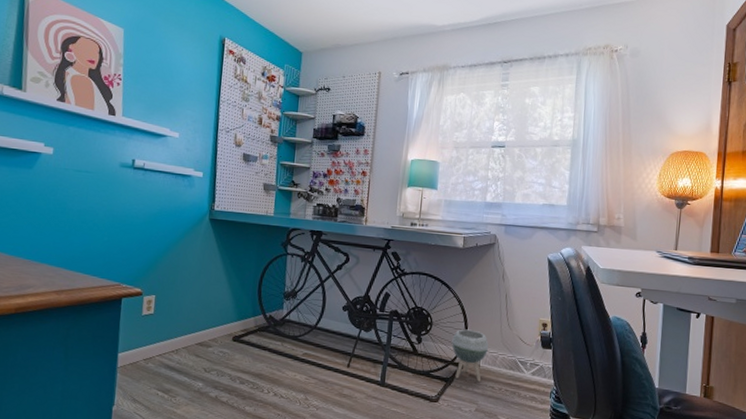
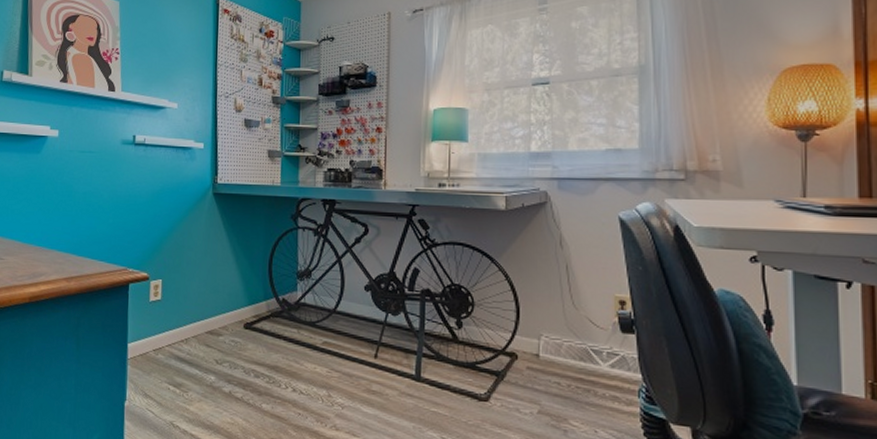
planter: present [452,329,488,382] -> none [501,310,548,376]

